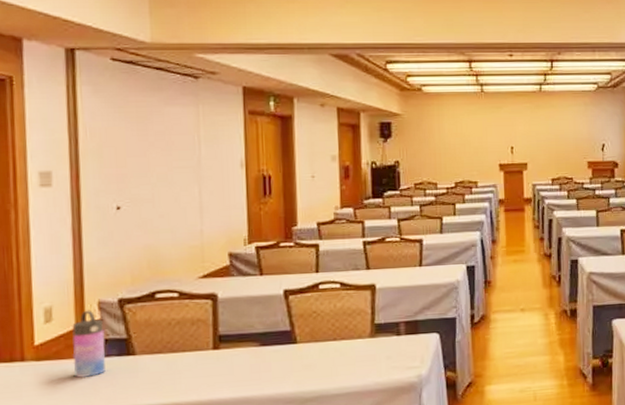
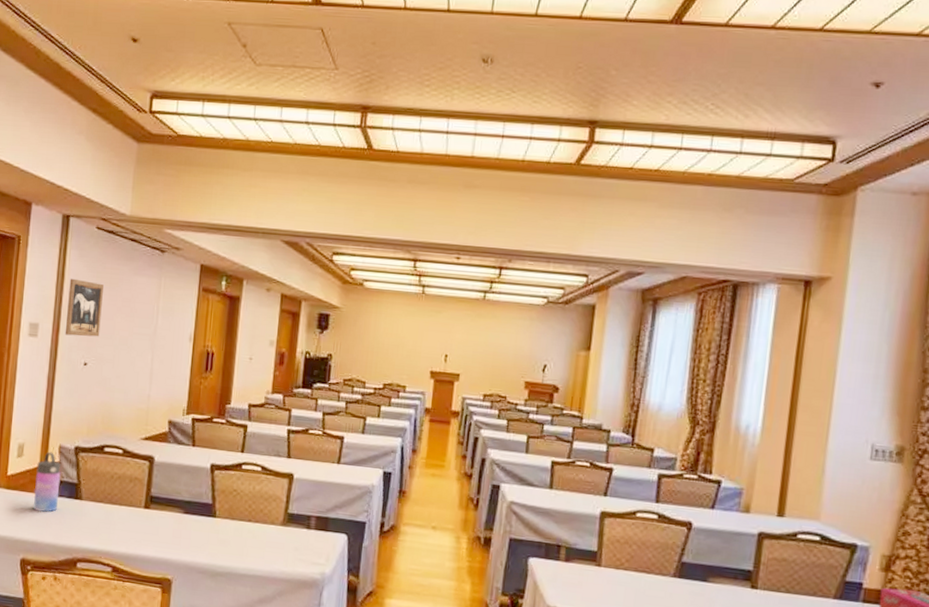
wall art: none [85,117,132,180] -> present [64,278,104,337]

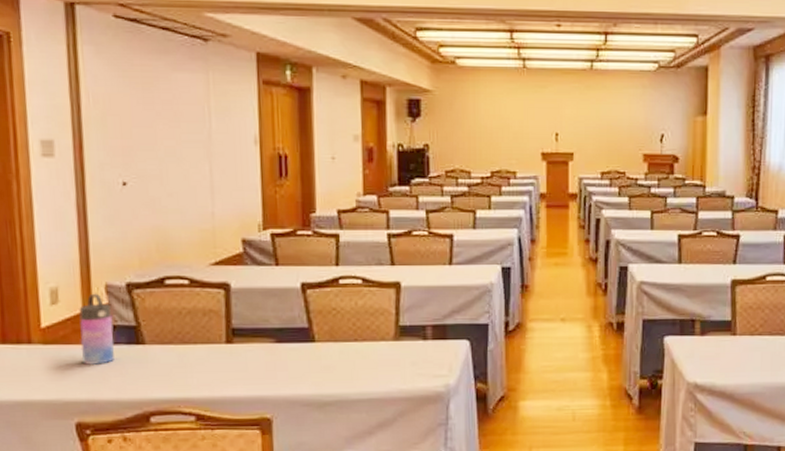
wall art: present [64,278,104,337] -> none [87,81,138,151]

